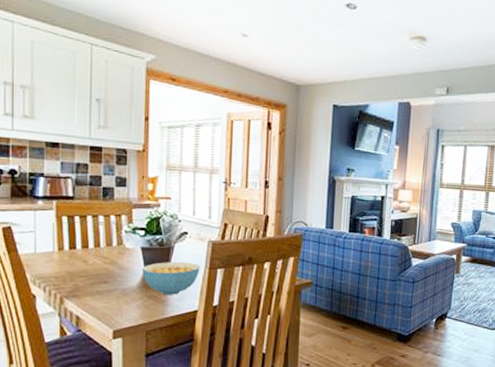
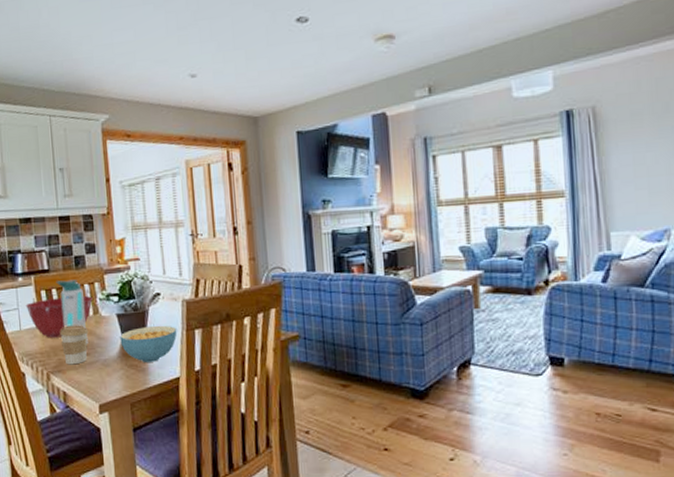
mixing bowl: none [43,225,118,264] -> present [25,296,93,338]
coffee cup: none [79,253,110,291] -> present [60,325,89,365]
water bottle: none [80,209,109,273] -> present [56,280,88,344]

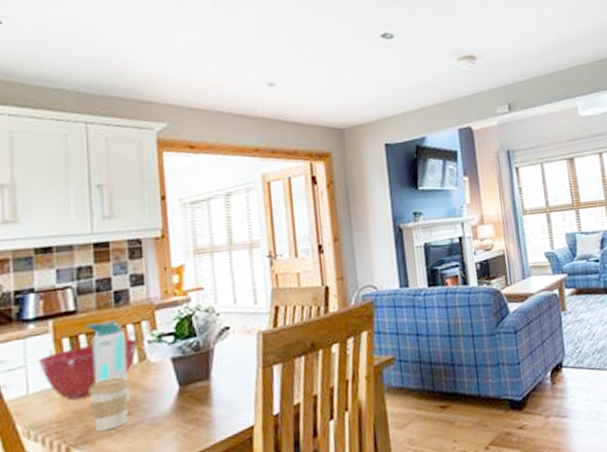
cereal bowl: present [120,325,177,362] -> none [175,364,251,414]

